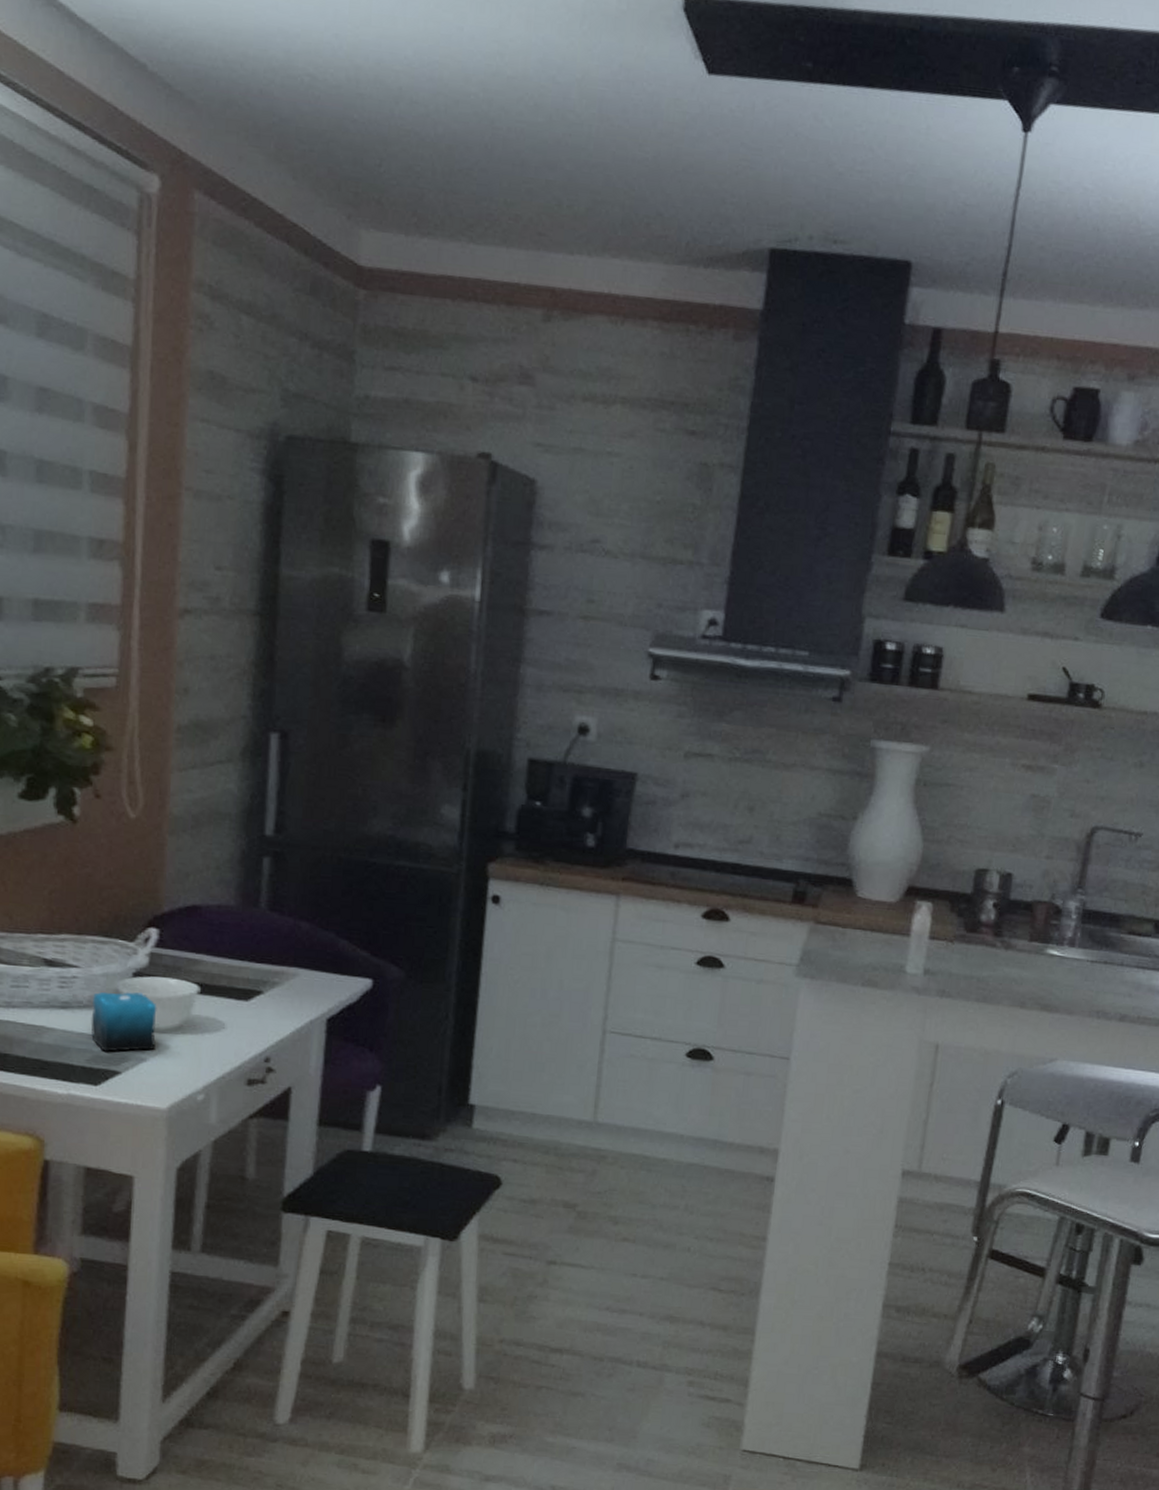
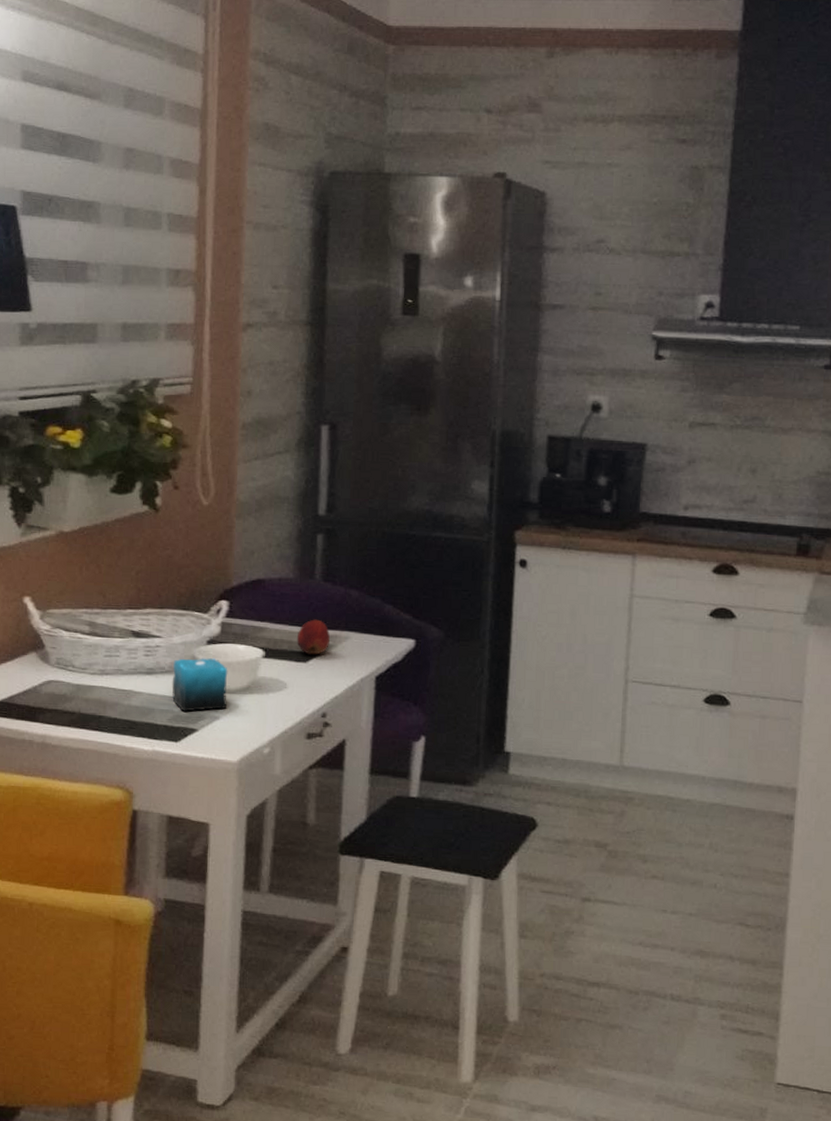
apple: none [237,953,276,993] -> present [296,619,330,655]

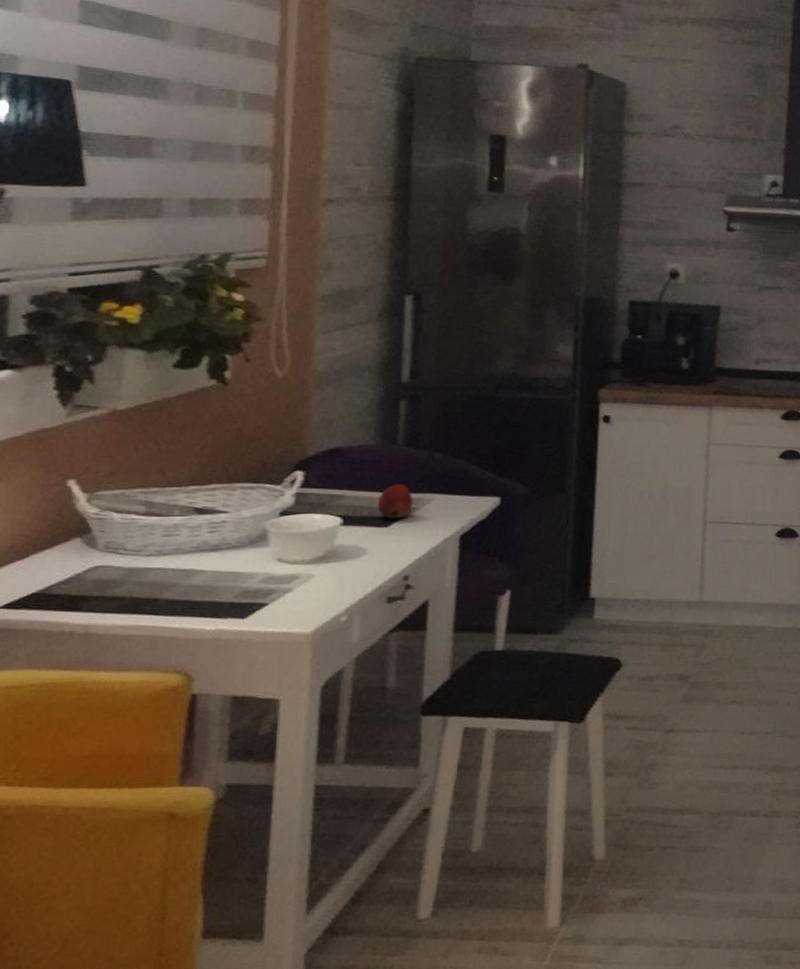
candle: present [172,658,228,712] -> none [239,530,303,586]

